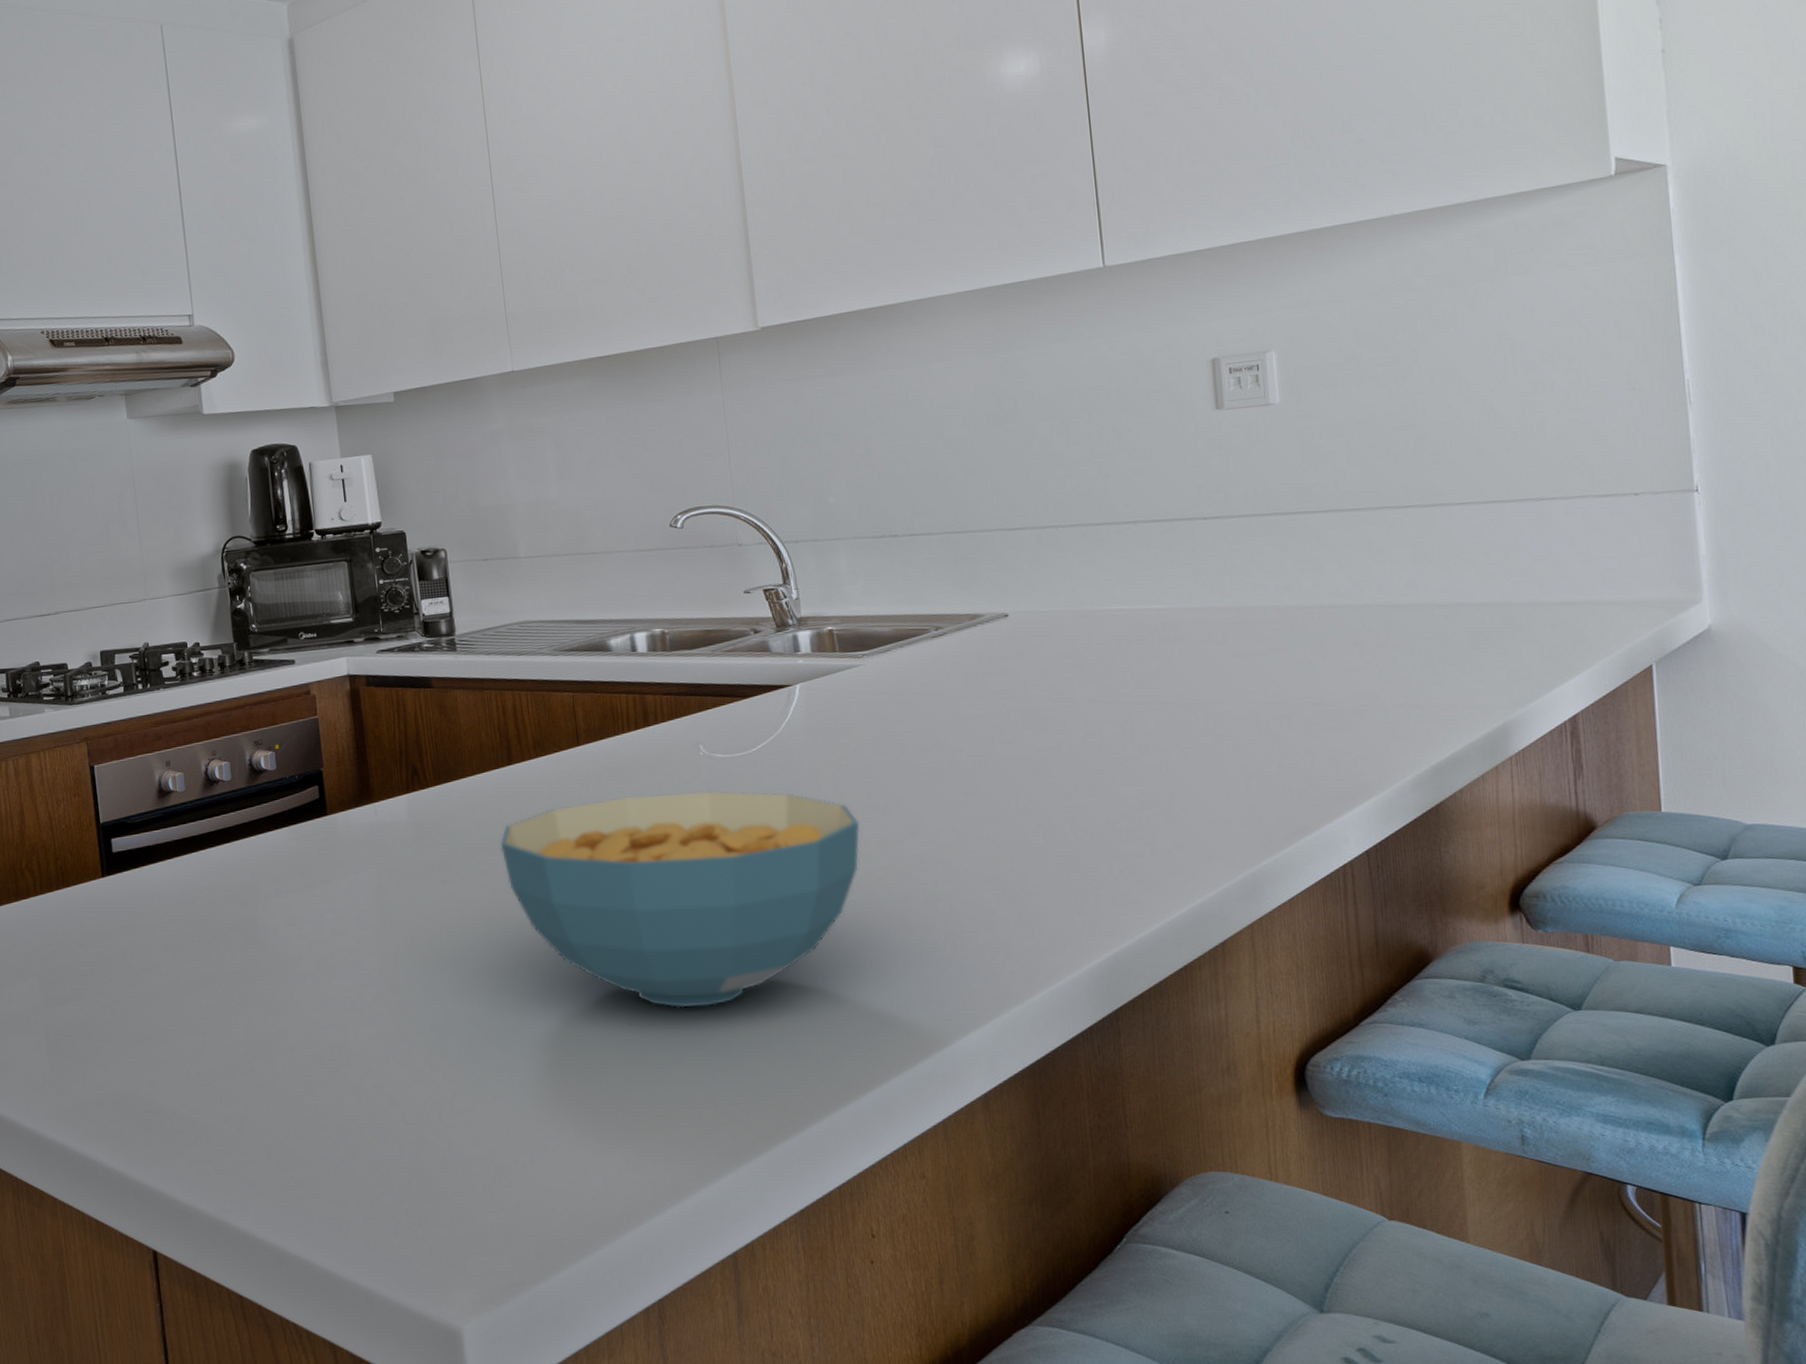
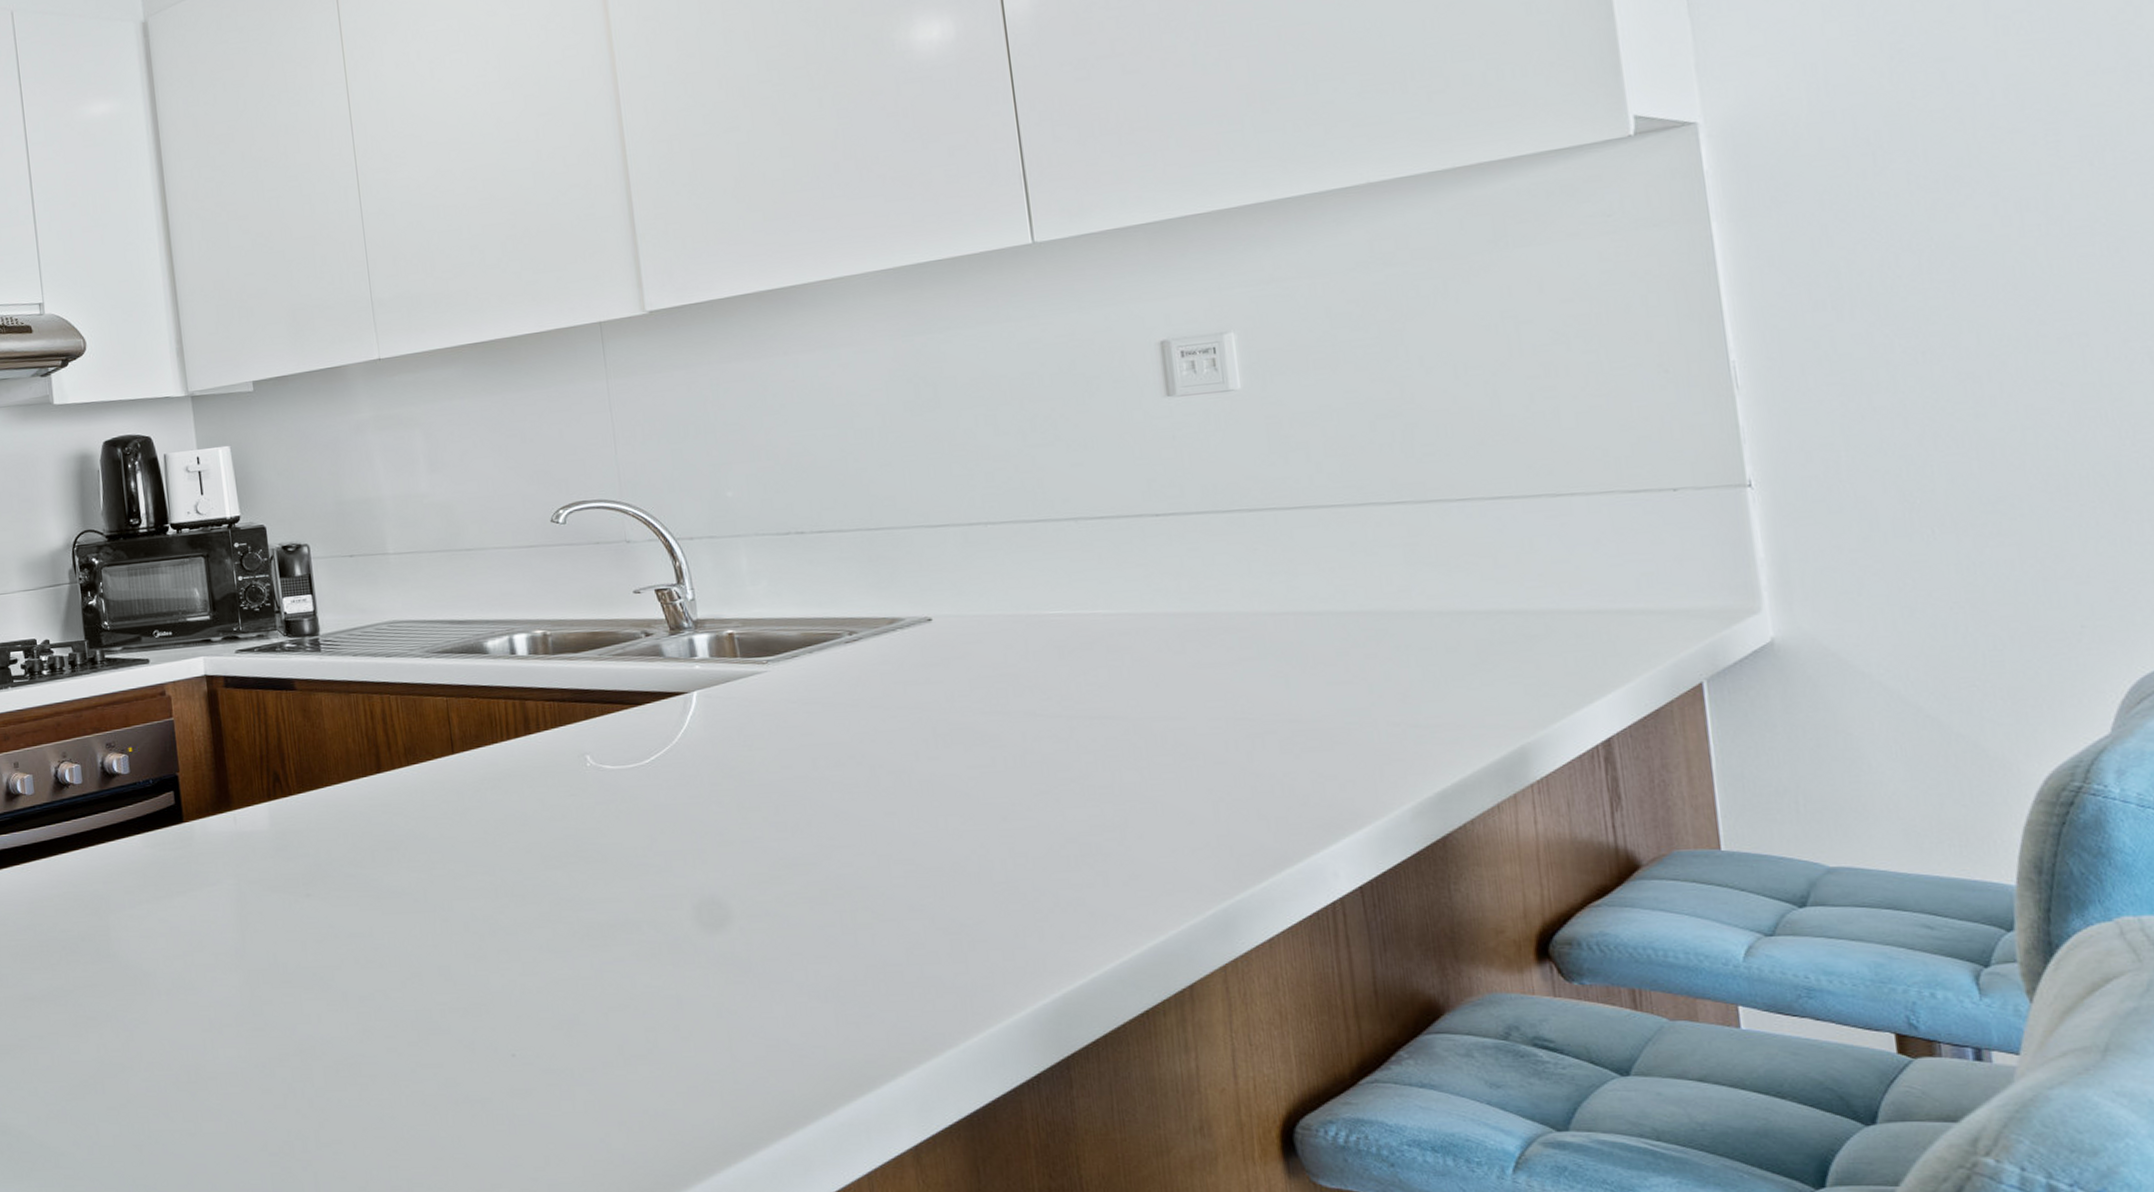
cereal bowl: present [499,790,860,1009] -> none [368,804,768,1040]

